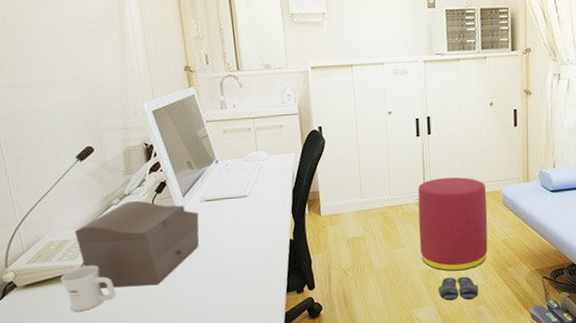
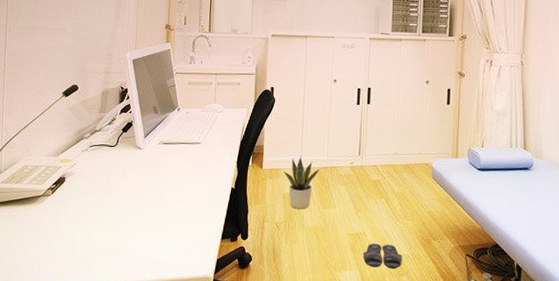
mug: present [60,265,116,312] -> none [25,191,71,234]
sewing box: present [75,200,199,289] -> none [47,136,155,217]
potted plant: none [345,197,384,253] -> present [284,156,320,209]
stool: present [417,177,488,271] -> none [349,145,417,238]

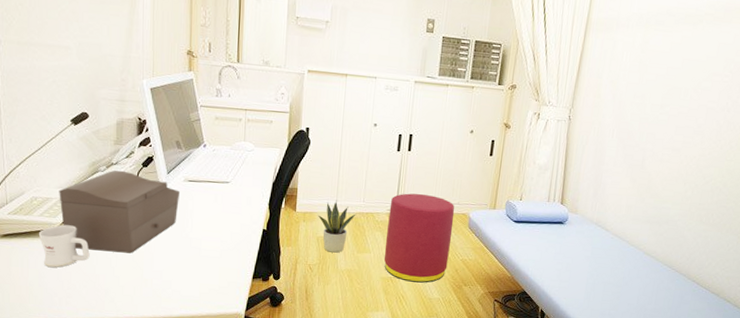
mug: none [25,191,71,234] -> present [38,224,90,268]
sewing box: none [47,136,155,217] -> present [59,170,179,254]
stool: none [349,145,417,238] -> present [384,193,455,283]
slippers: present [363,243,402,269] -> none [395,287,433,311]

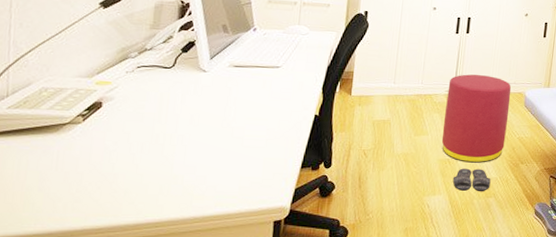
mug: present [38,224,90,268] -> none [44,118,109,168]
sewing box: present [59,170,179,254] -> none [76,56,223,147]
potted plant: present [318,200,356,253] -> none [374,83,414,137]
slippers: none [395,287,433,311] -> present [452,168,491,191]

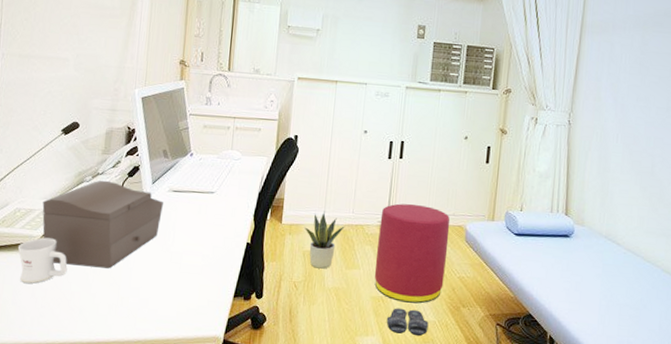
mug: none [44,118,109,168] -> present [17,237,68,284]
sewing box: none [76,56,223,147] -> present [42,180,163,269]
potted plant: none [374,83,414,137] -> present [305,211,345,269]

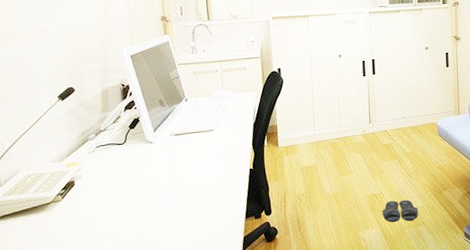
mug: present [17,237,68,284] -> none [34,196,87,241]
sewing box: present [42,180,163,269] -> none [51,135,168,218]
potted plant: present [305,211,345,269] -> none [299,130,334,180]
stool: present [374,203,450,304] -> none [364,111,426,196]

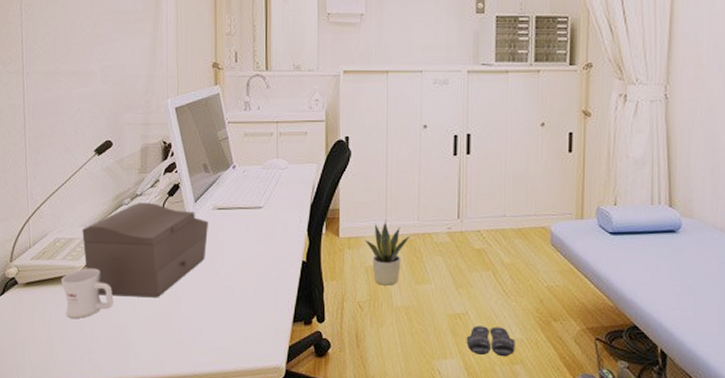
mug: none [34,196,87,241] -> present [61,268,114,318]
sewing box: none [51,135,168,218] -> present [82,202,208,298]
potted plant: none [299,130,334,180] -> present [365,220,410,286]

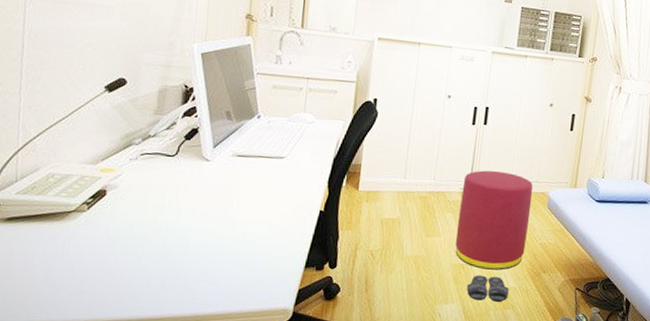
mug: present [61,268,114,318] -> none [51,206,113,257]
sewing box: present [82,202,208,298] -> none [81,143,226,240]
potted plant: present [365,220,410,286] -> none [383,178,426,237]
stool: none [448,206,532,320] -> present [455,170,533,270]

